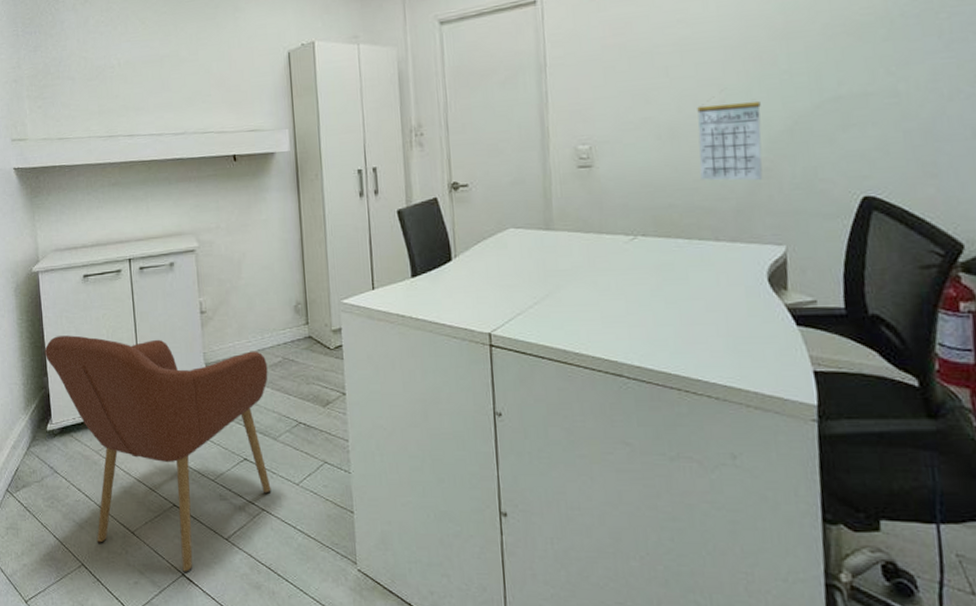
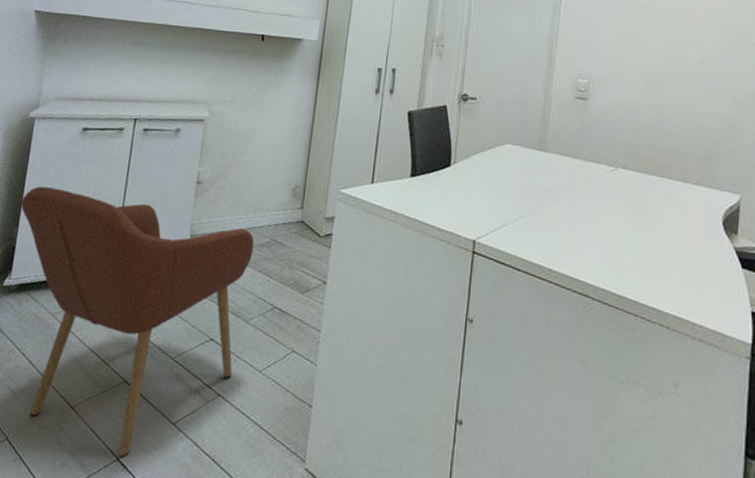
calendar: present [697,96,763,181] -> none [678,56,733,134]

